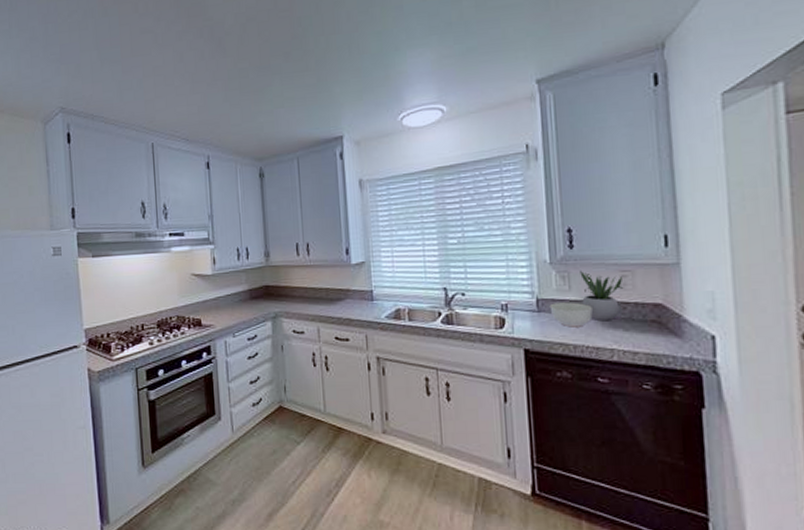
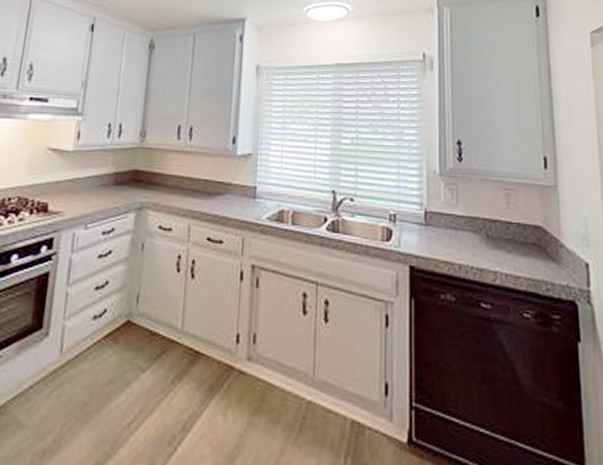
bowl: present [549,302,594,328] -> none [437,217,479,245]
potted plant: present [580,270,624,322] -> none [467,184,508,241]

